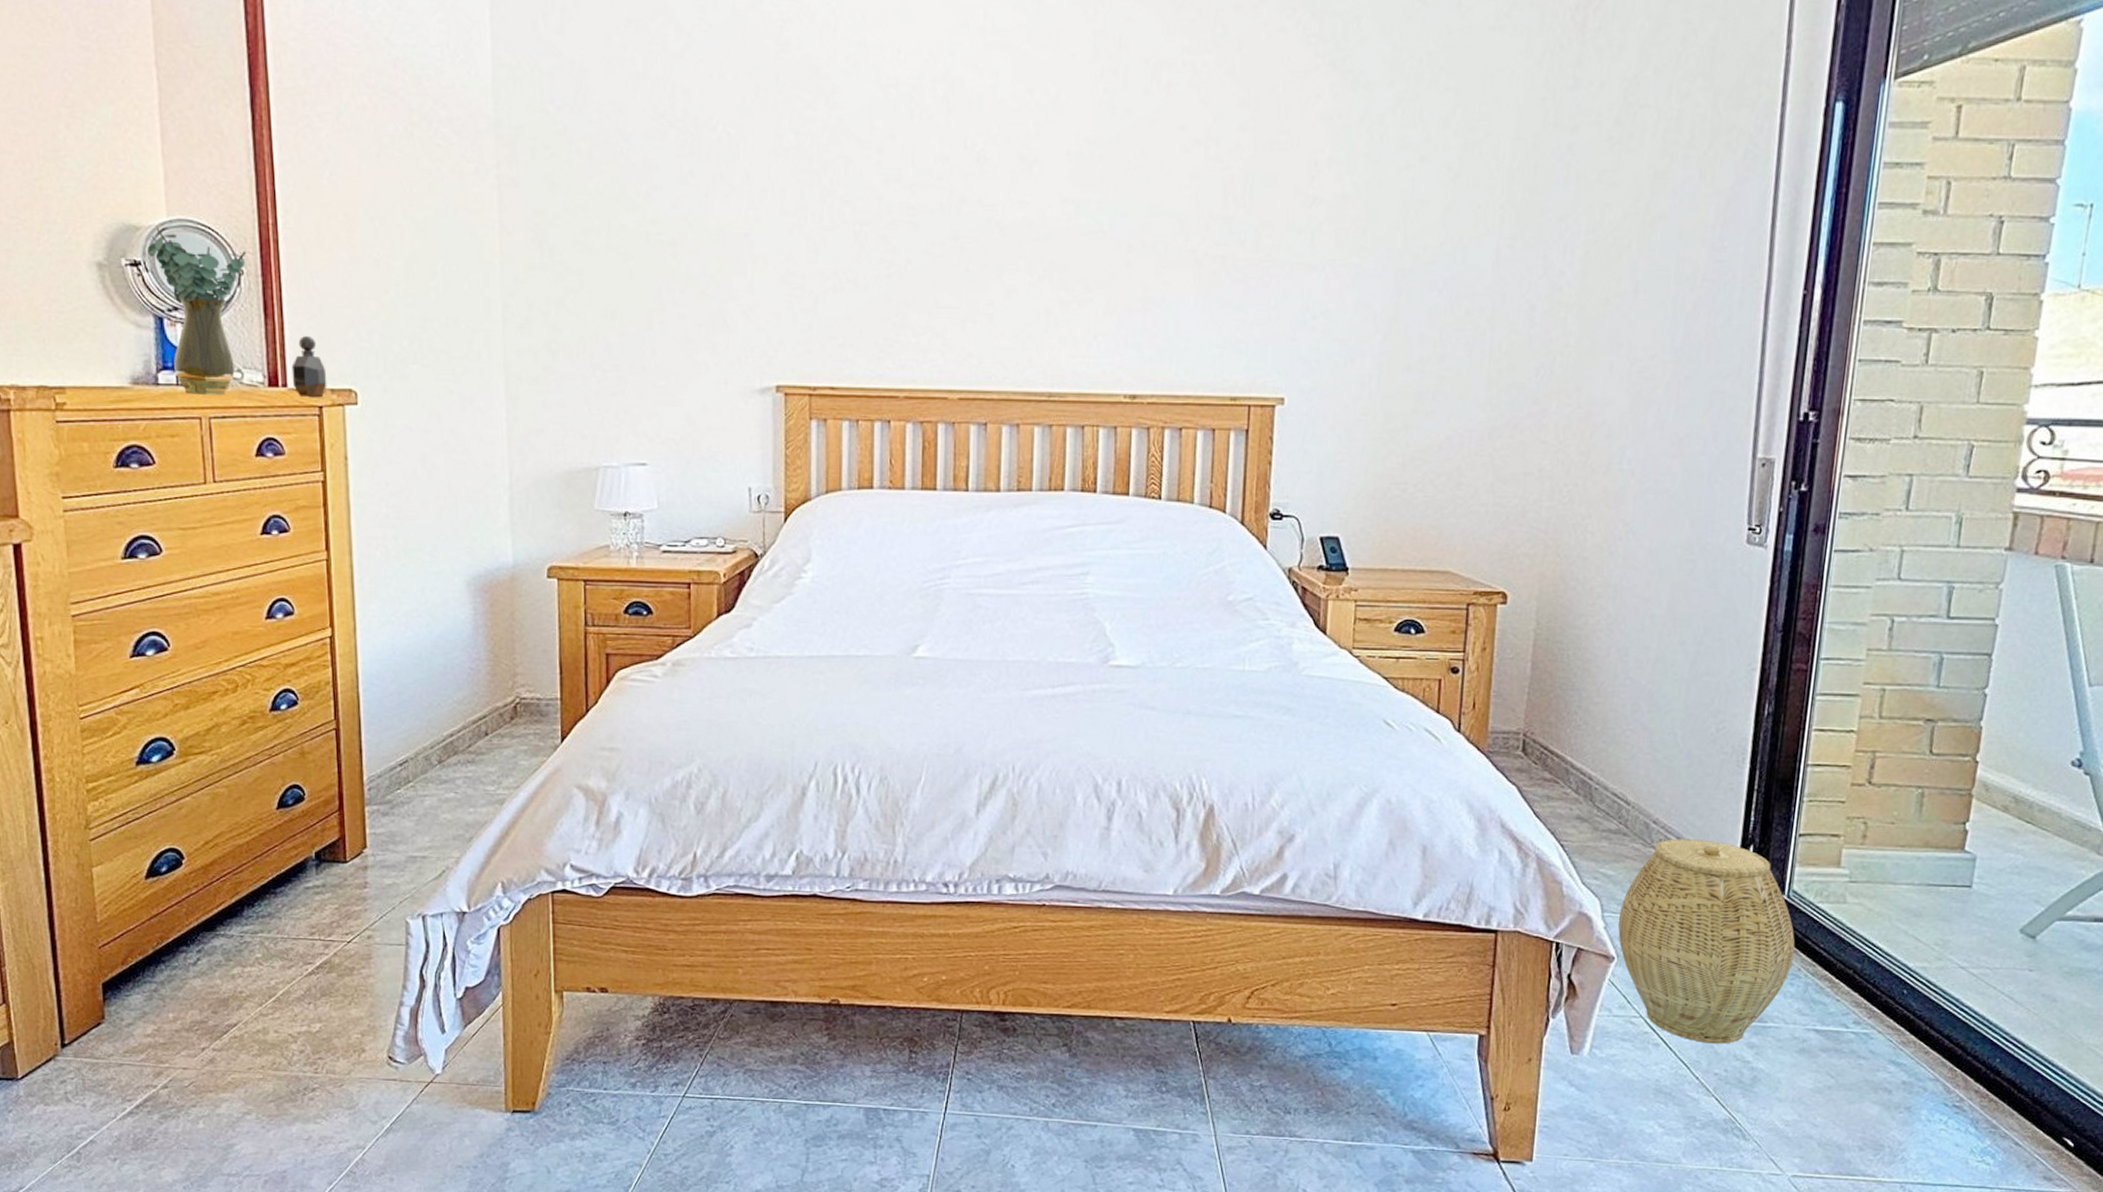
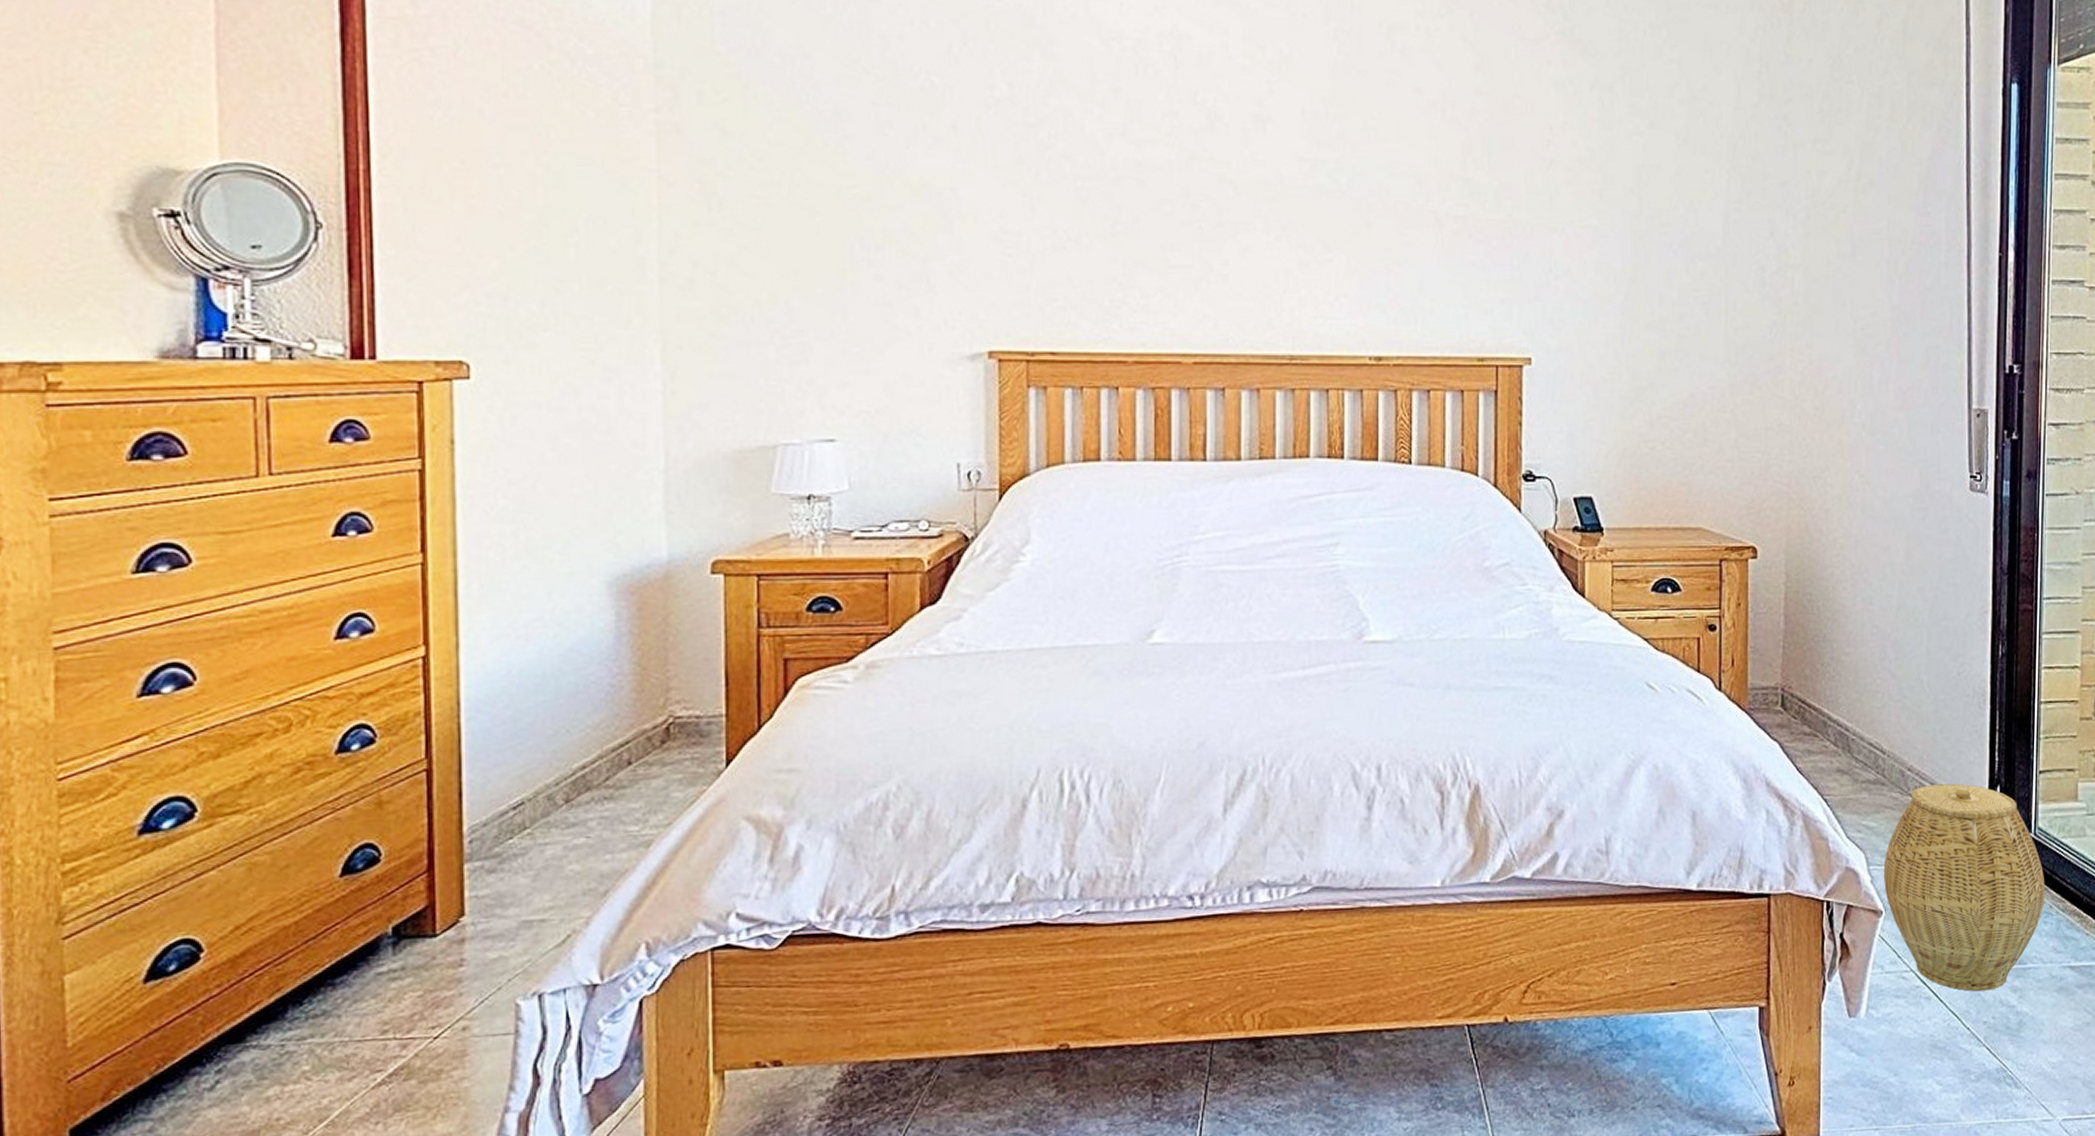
vase: present [147,227,247,396] -> none [190,172,327,371]
perfume bottle: present [291,335,327,398] -> none [383,298,430,372]

